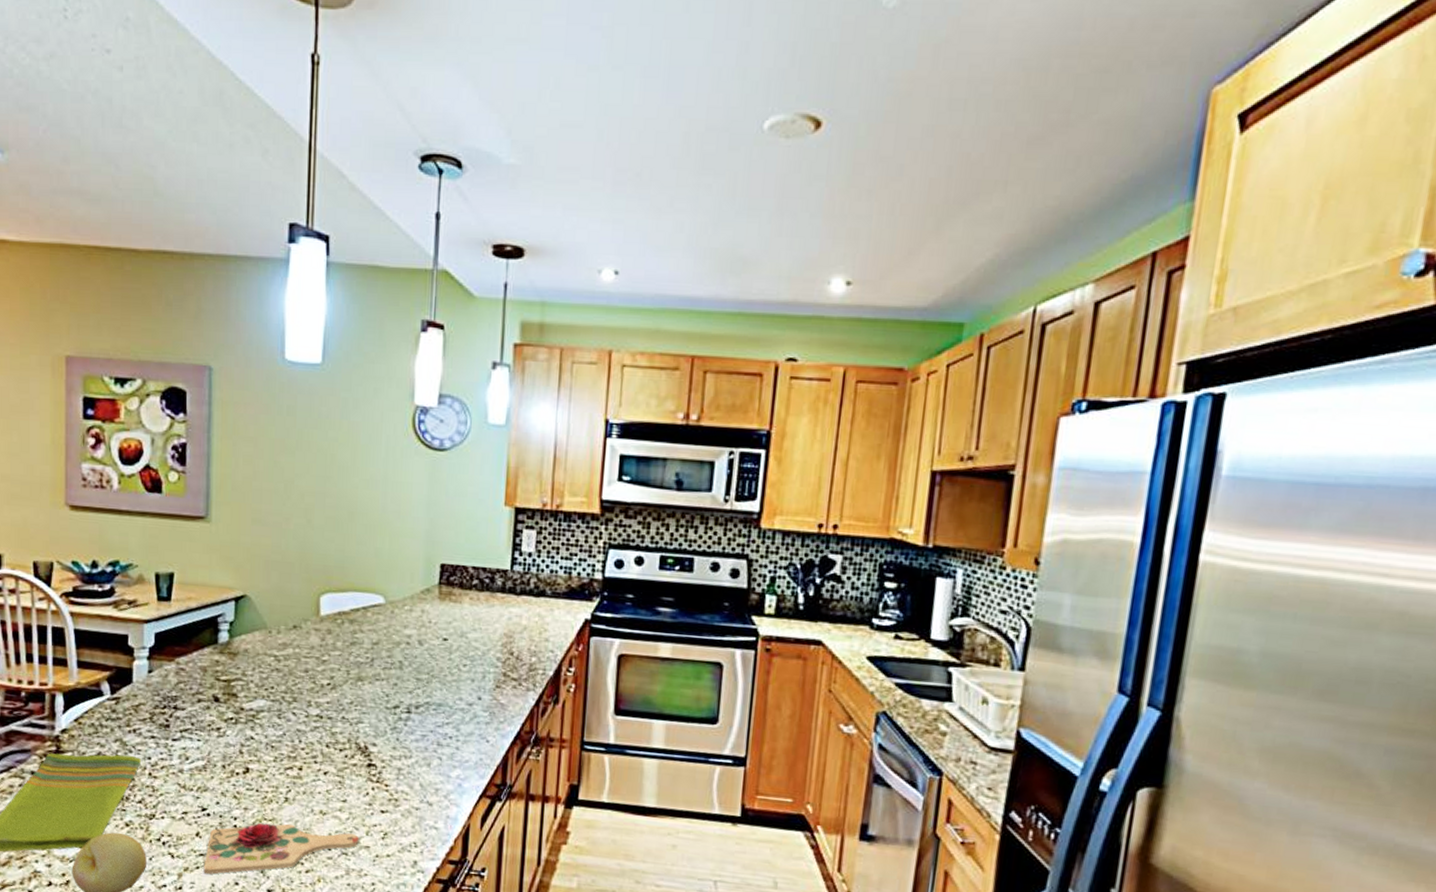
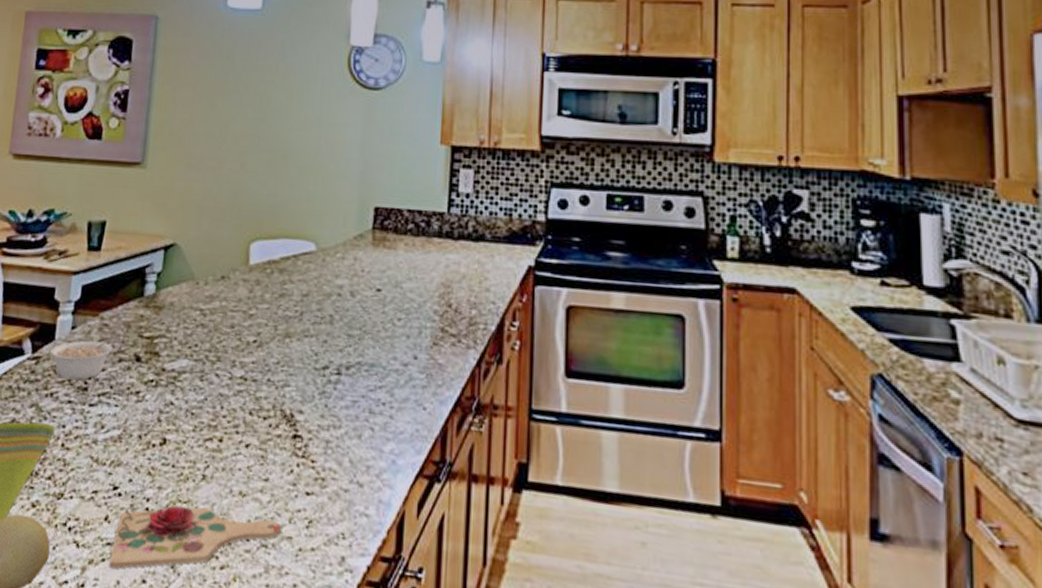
legume: none [129,678,193,718] -> present [50,334,116,380]

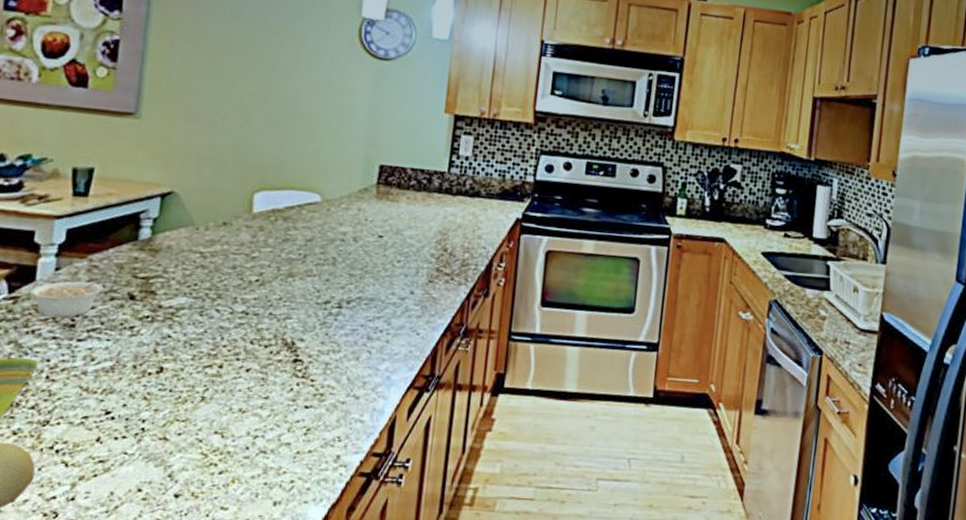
cutting board: present [109,505,281,569] -> none [101,424,280,483]

